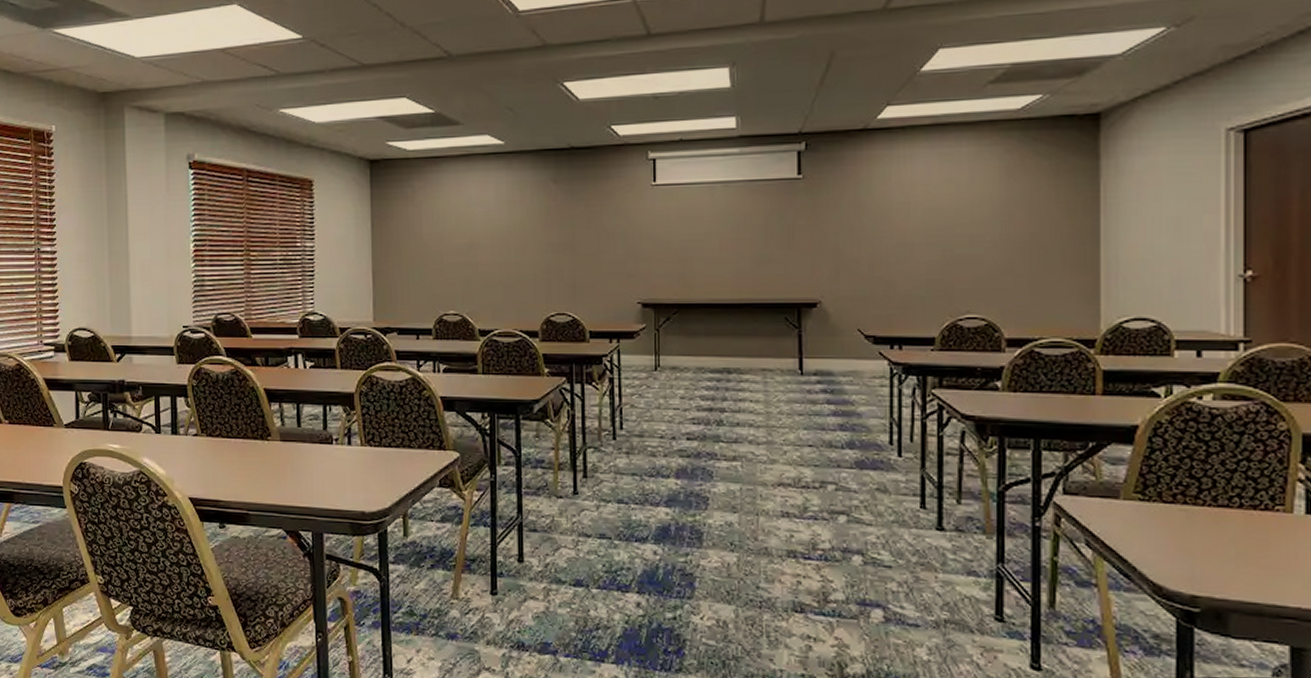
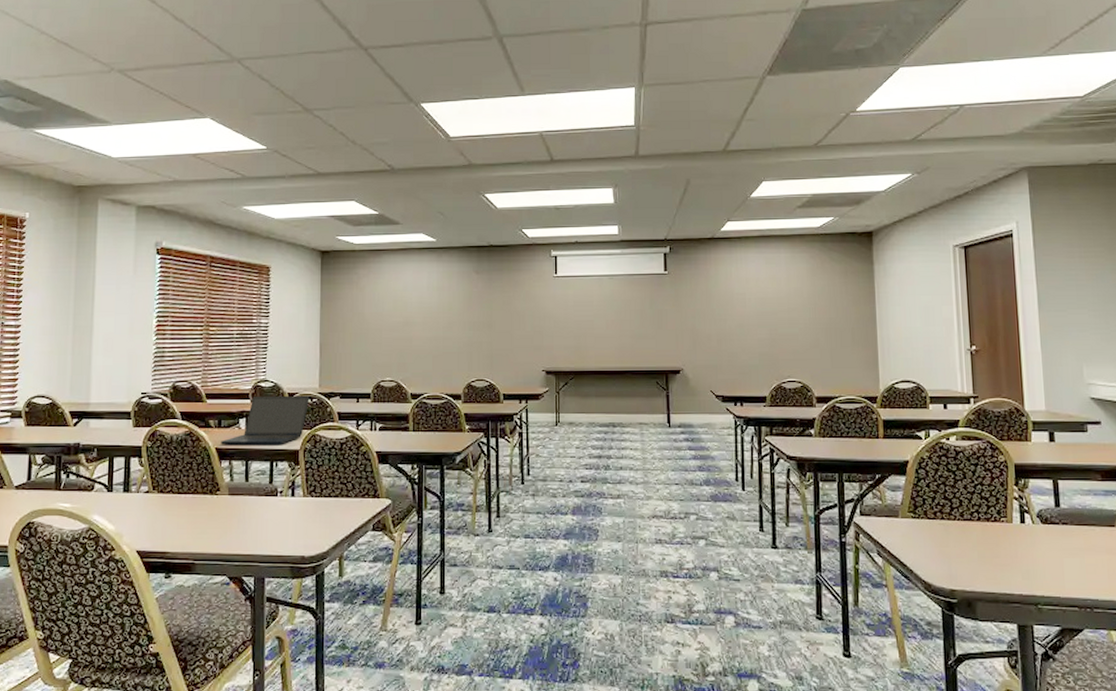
laptop: none [269,330,364,386] -> present [221,395,310,445]

